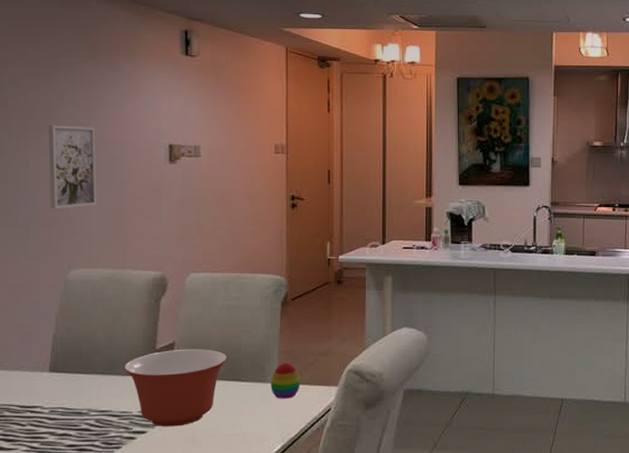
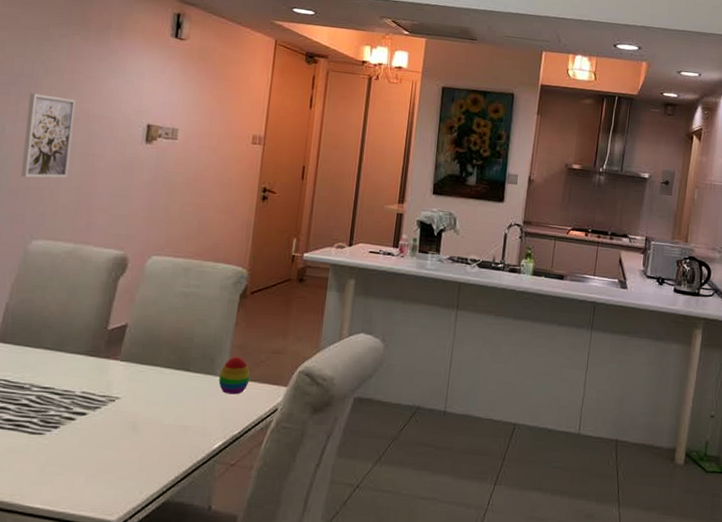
mixing bowl: present [123,349,228,427] -> none [72,332,179,412]

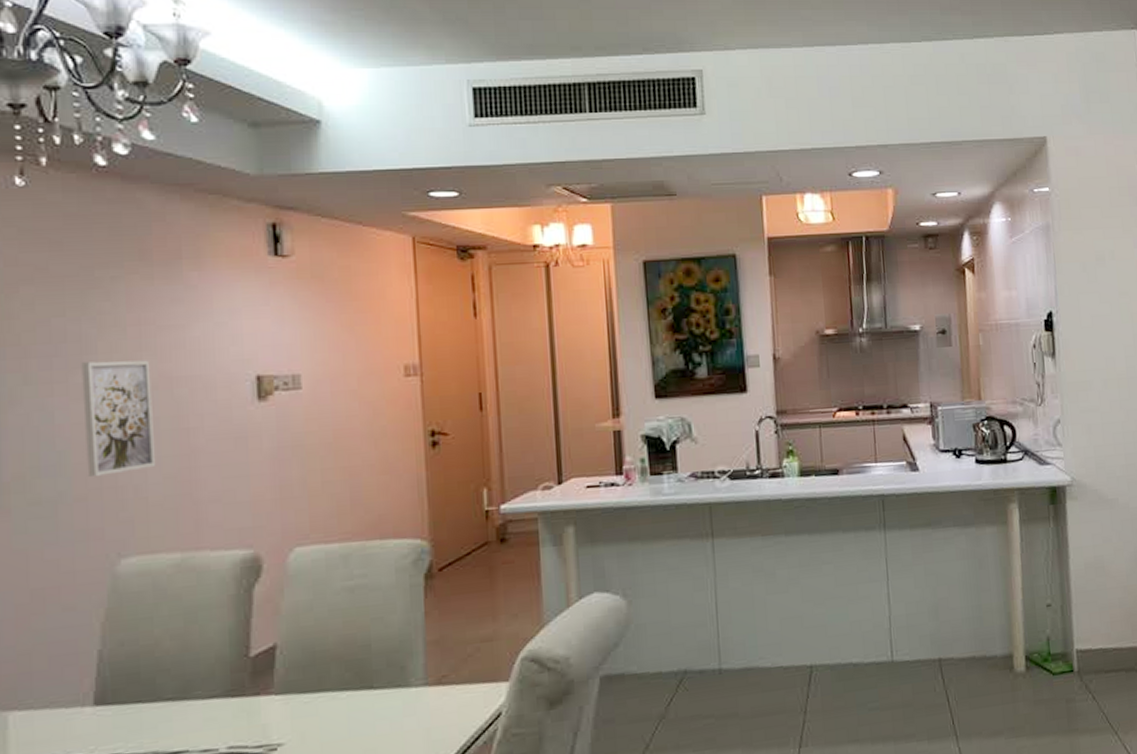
decorative egg: present [218,357,250,395] -> none [415,656,457,708]

